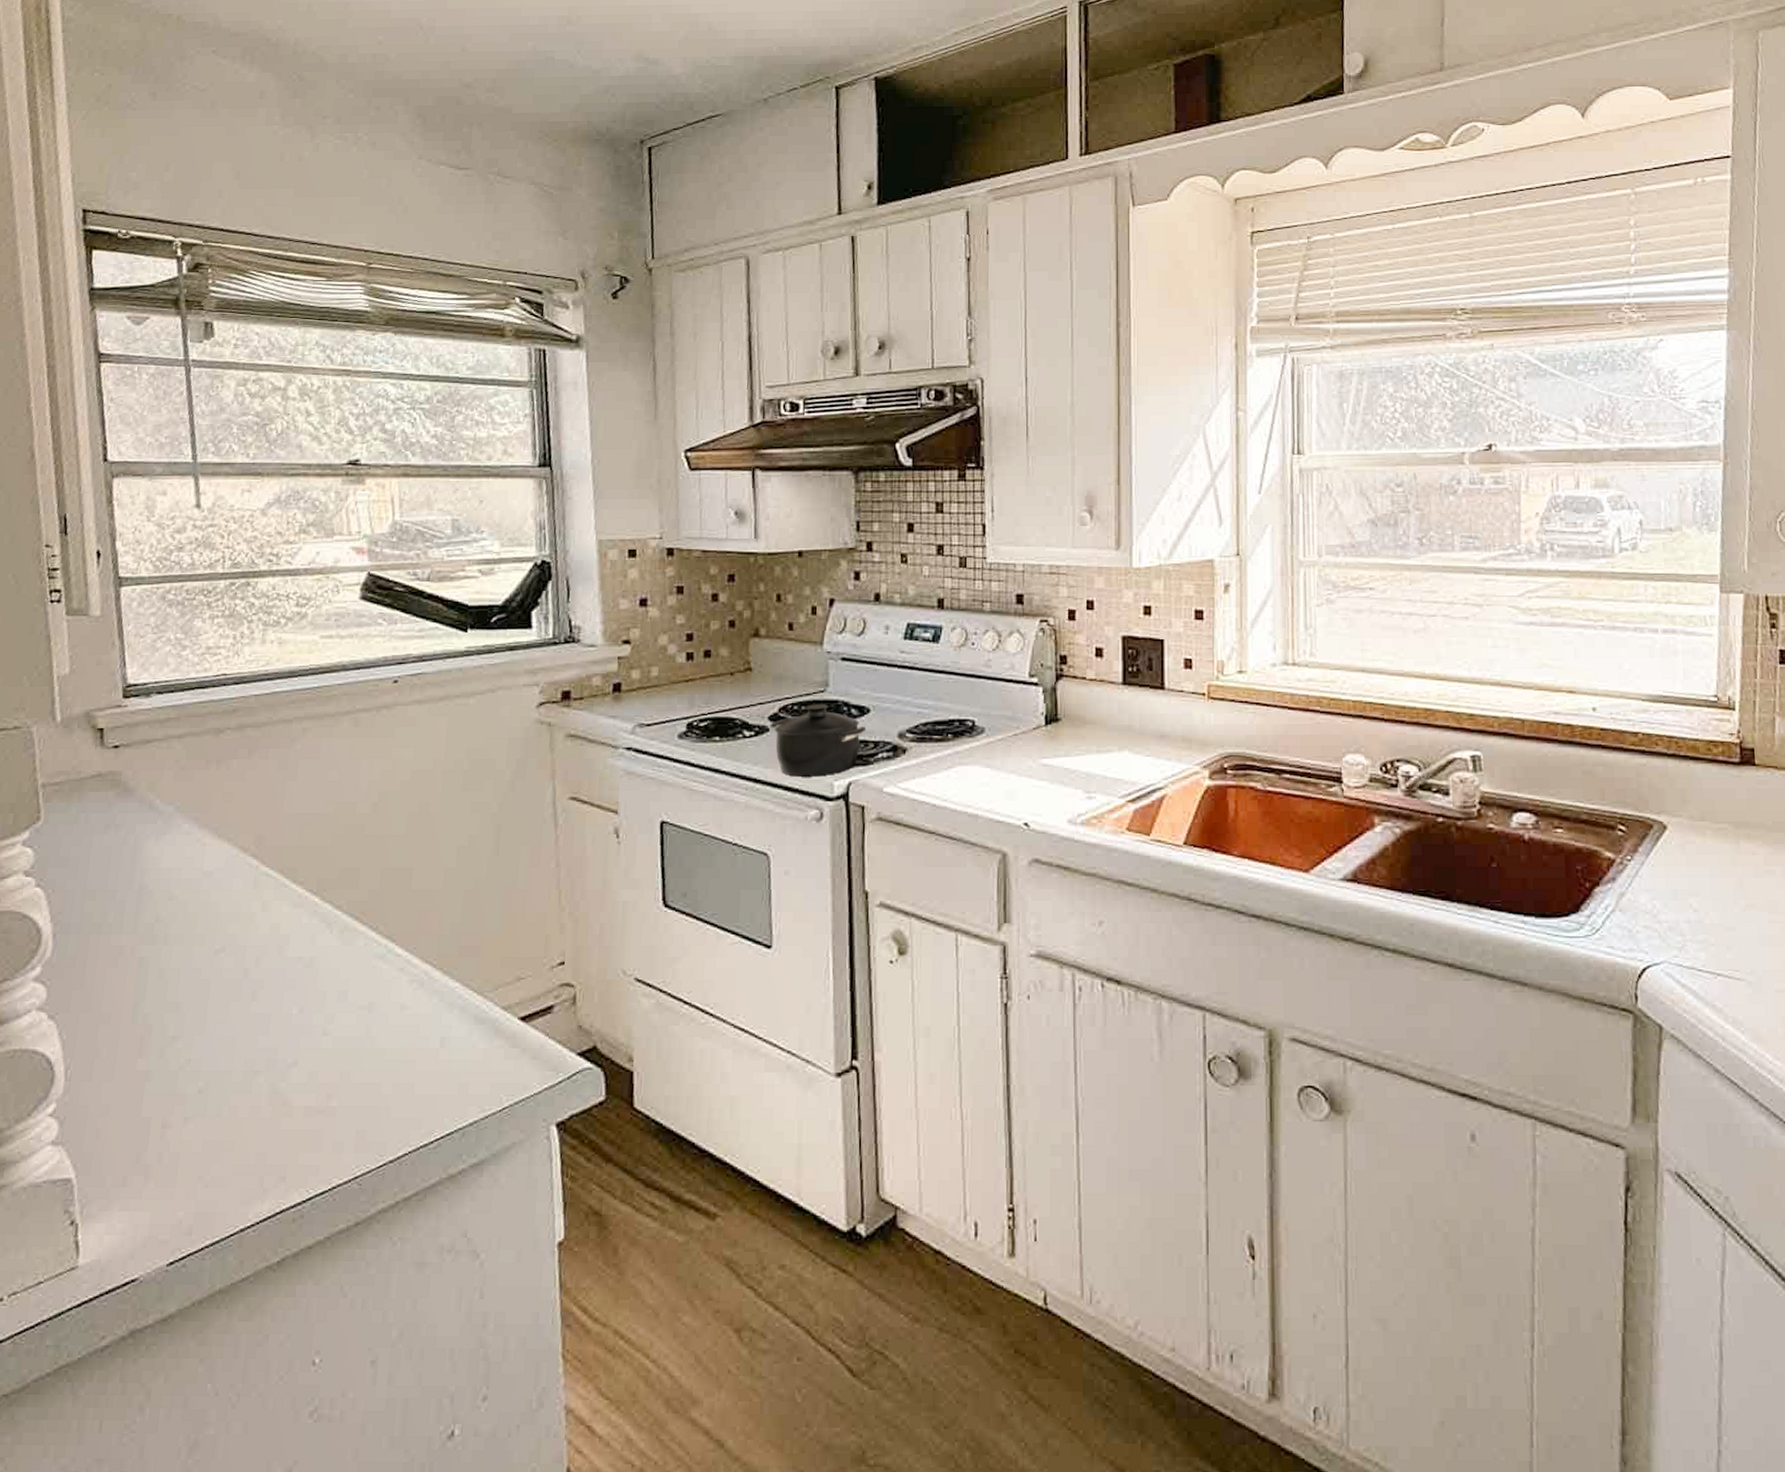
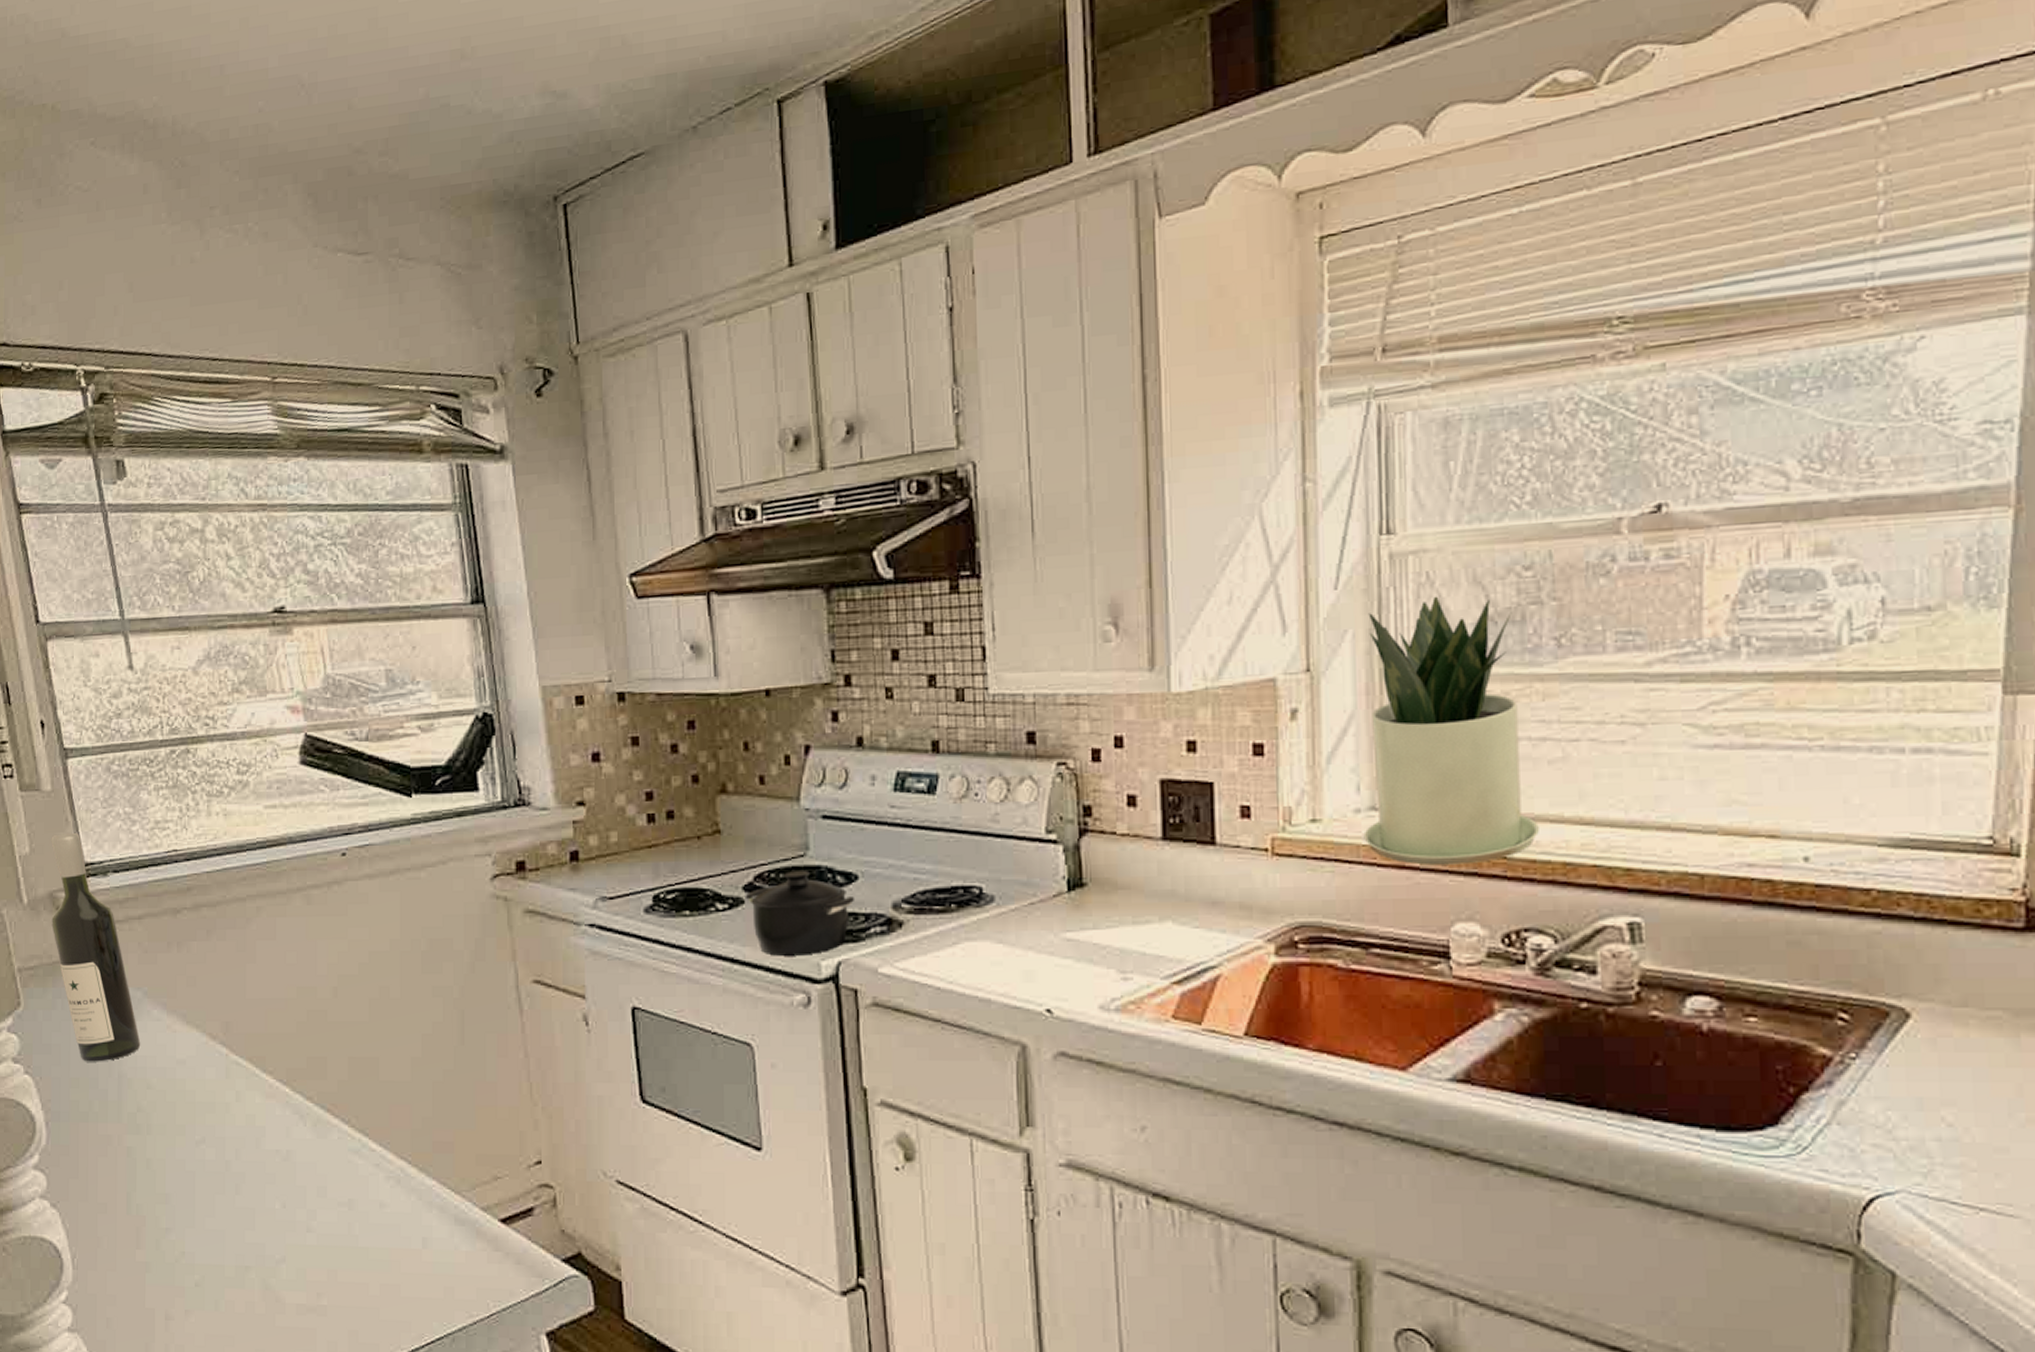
bottle: none [84,655,167,875] -> present [51,832,141,1062]
planter: none [1278,502,1407,709] -> present [1363,596,1539,865]

